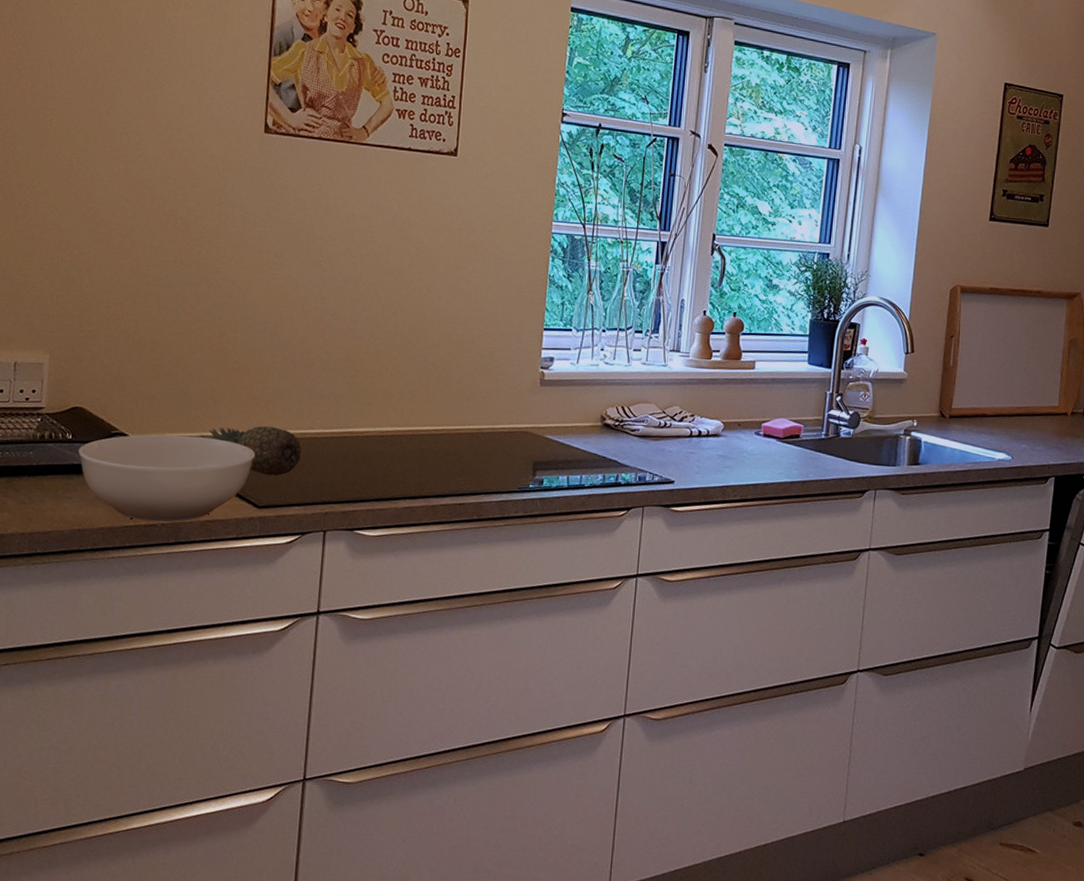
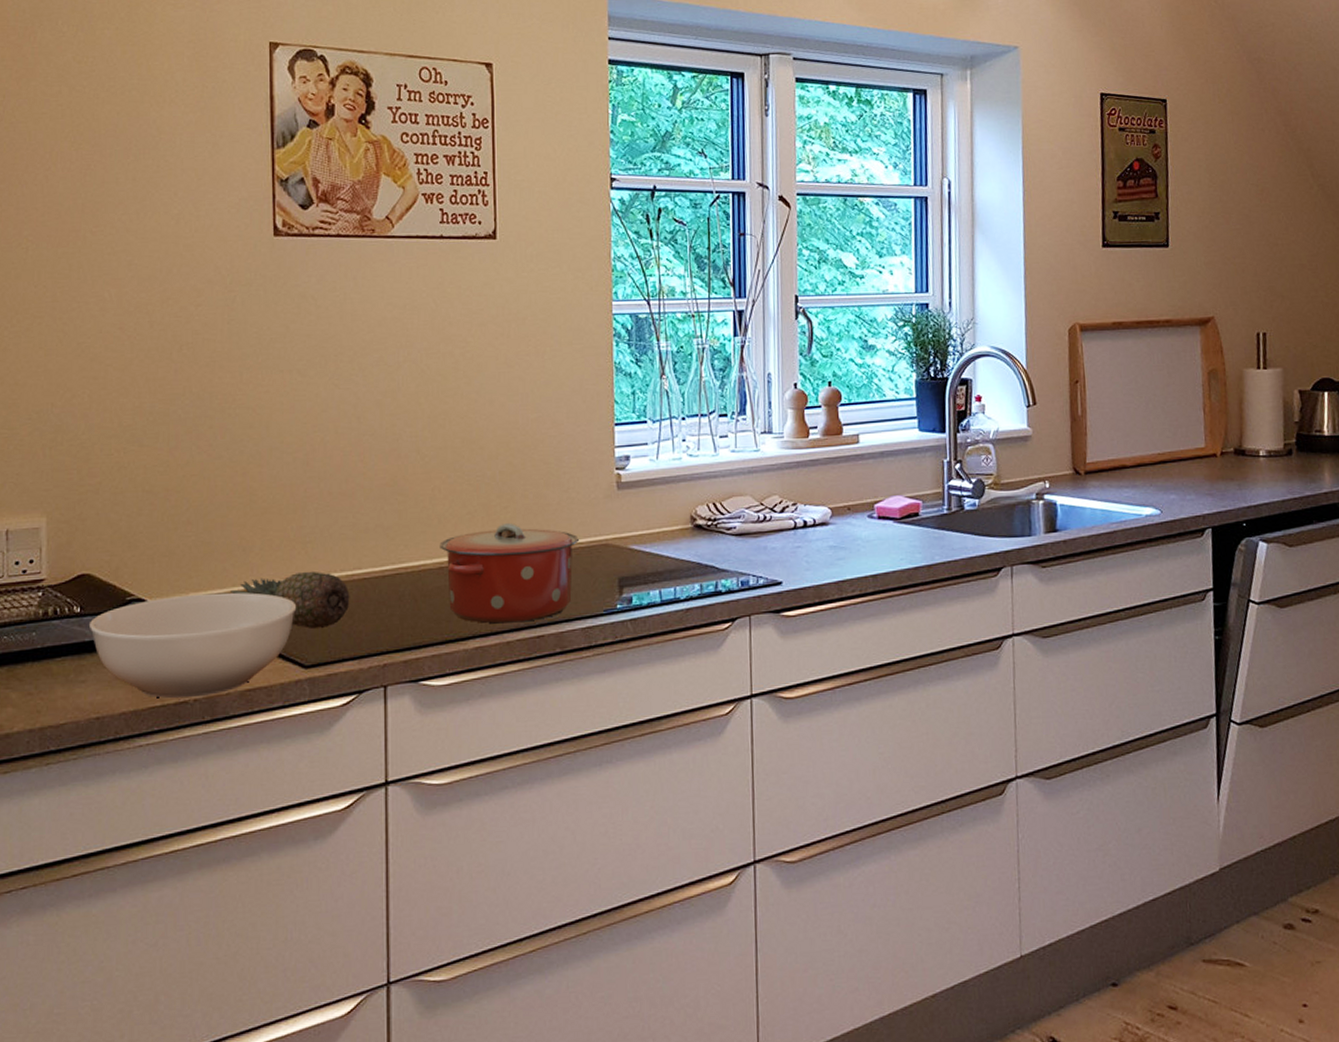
casserole: none [382,403,503,490] -> present [439,522,579,624]

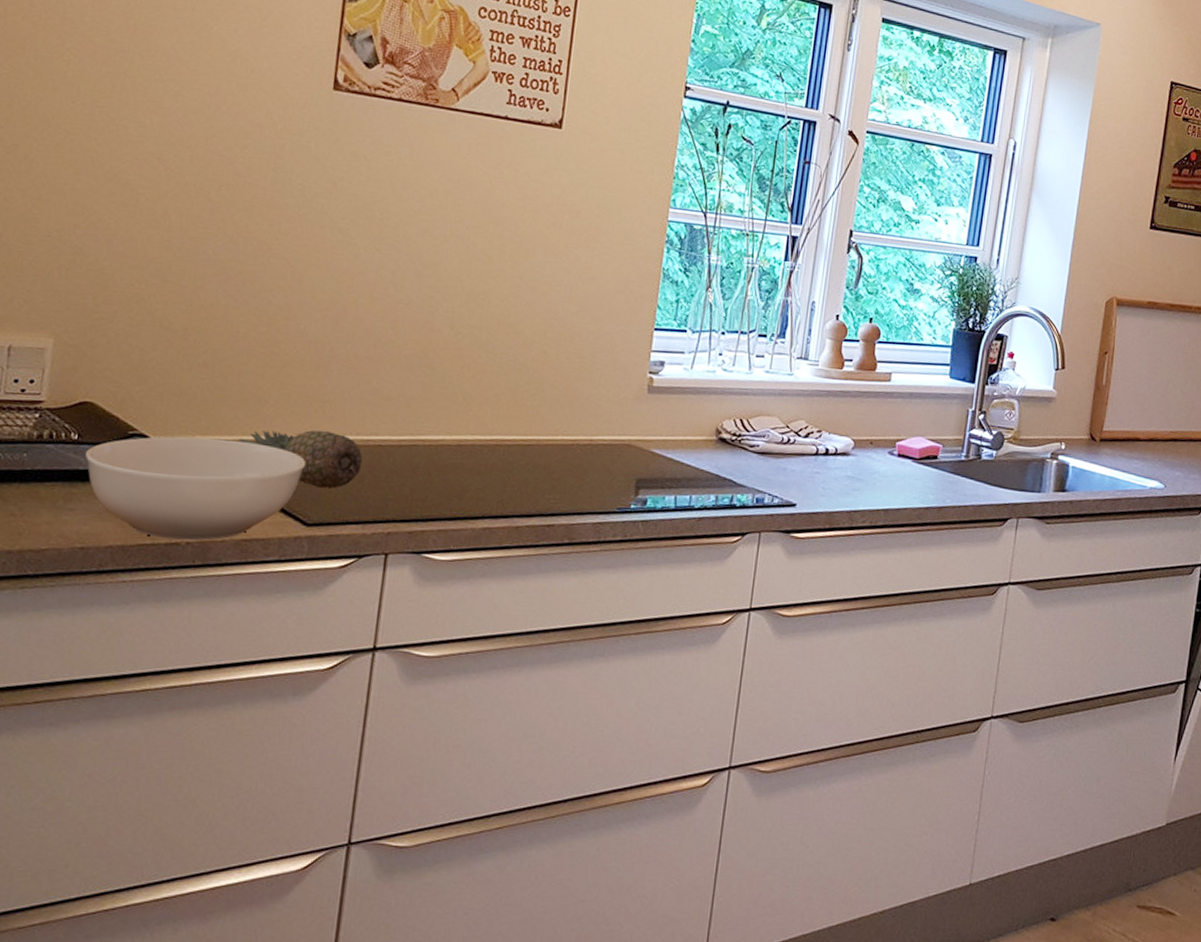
casserole: present [439,522,579,624] -> none [461,409,602,509]

